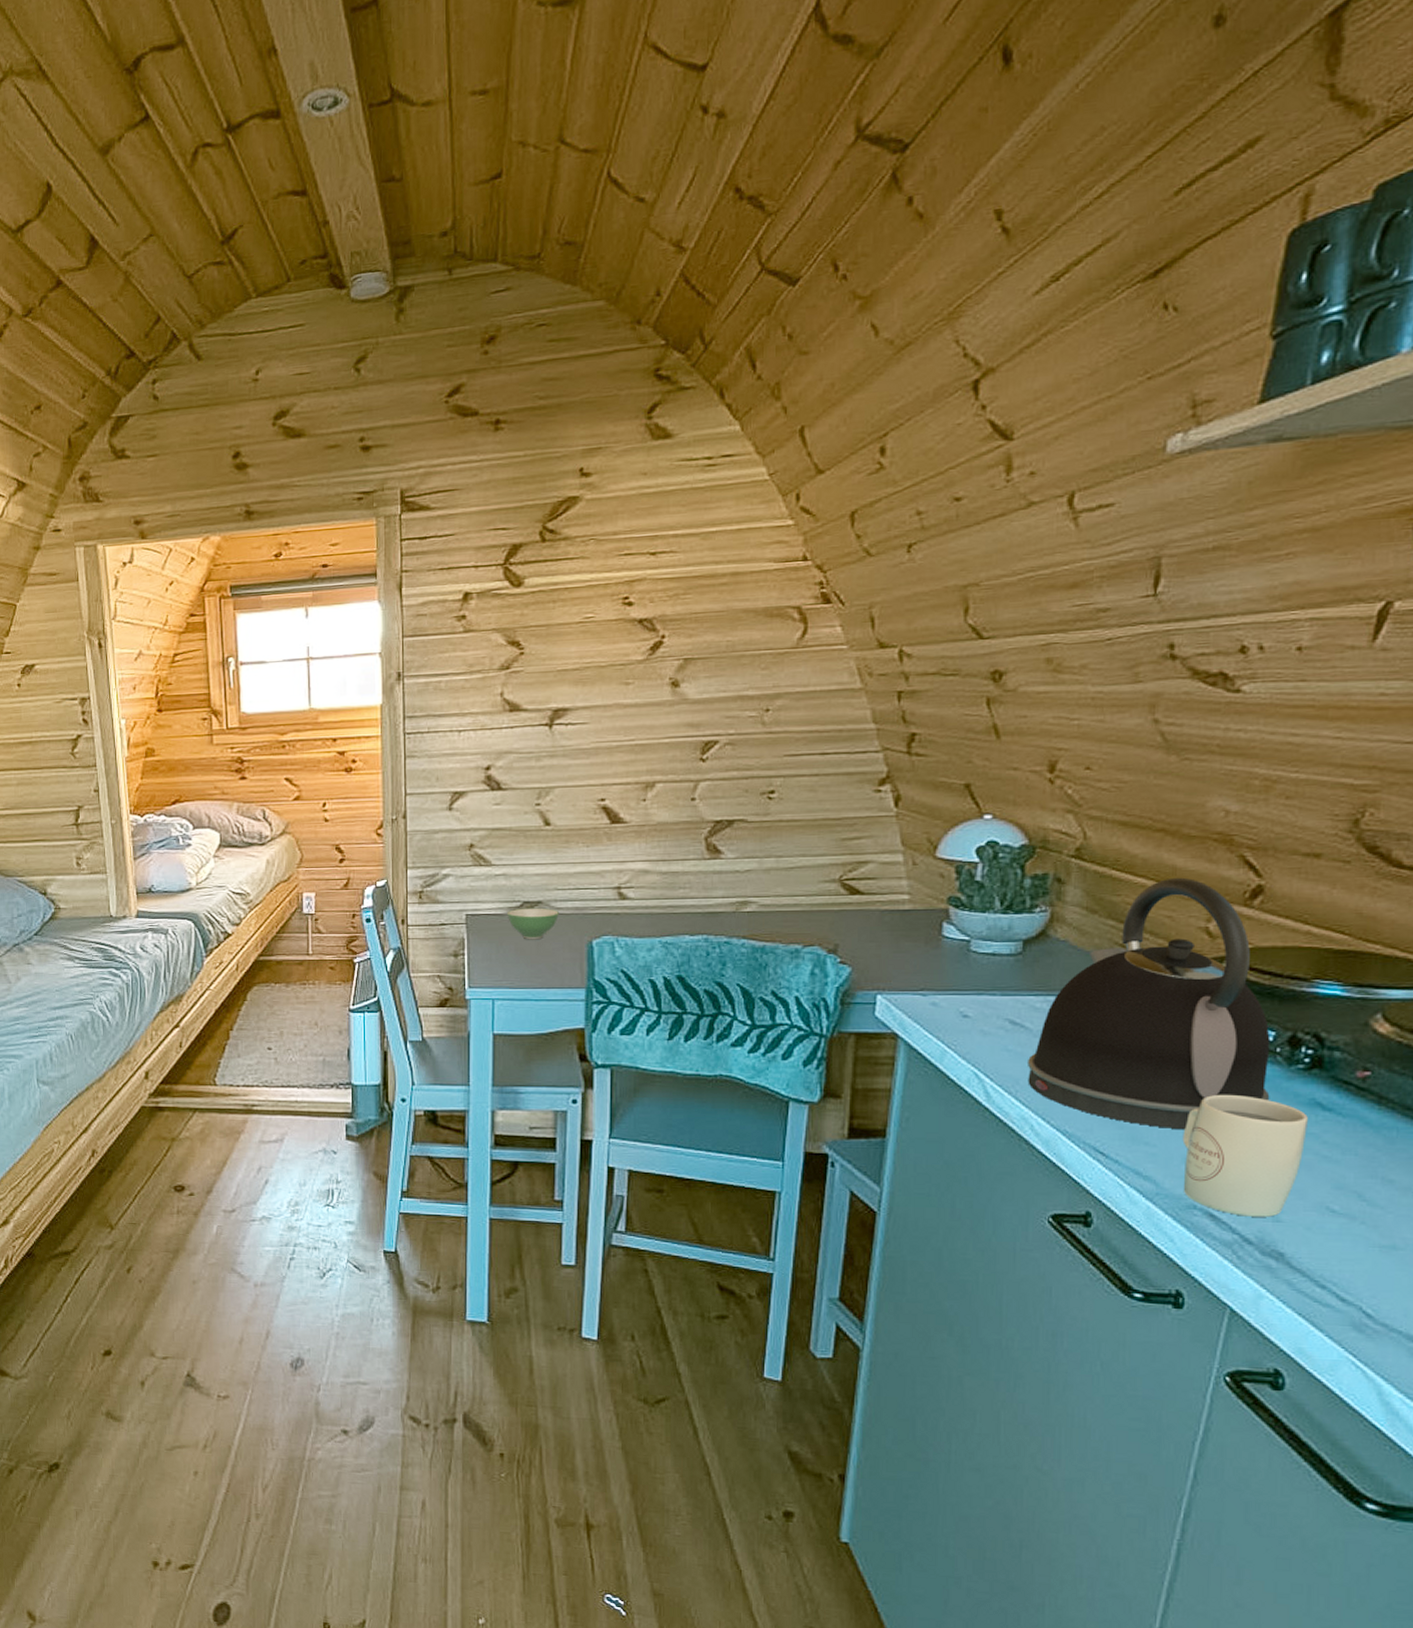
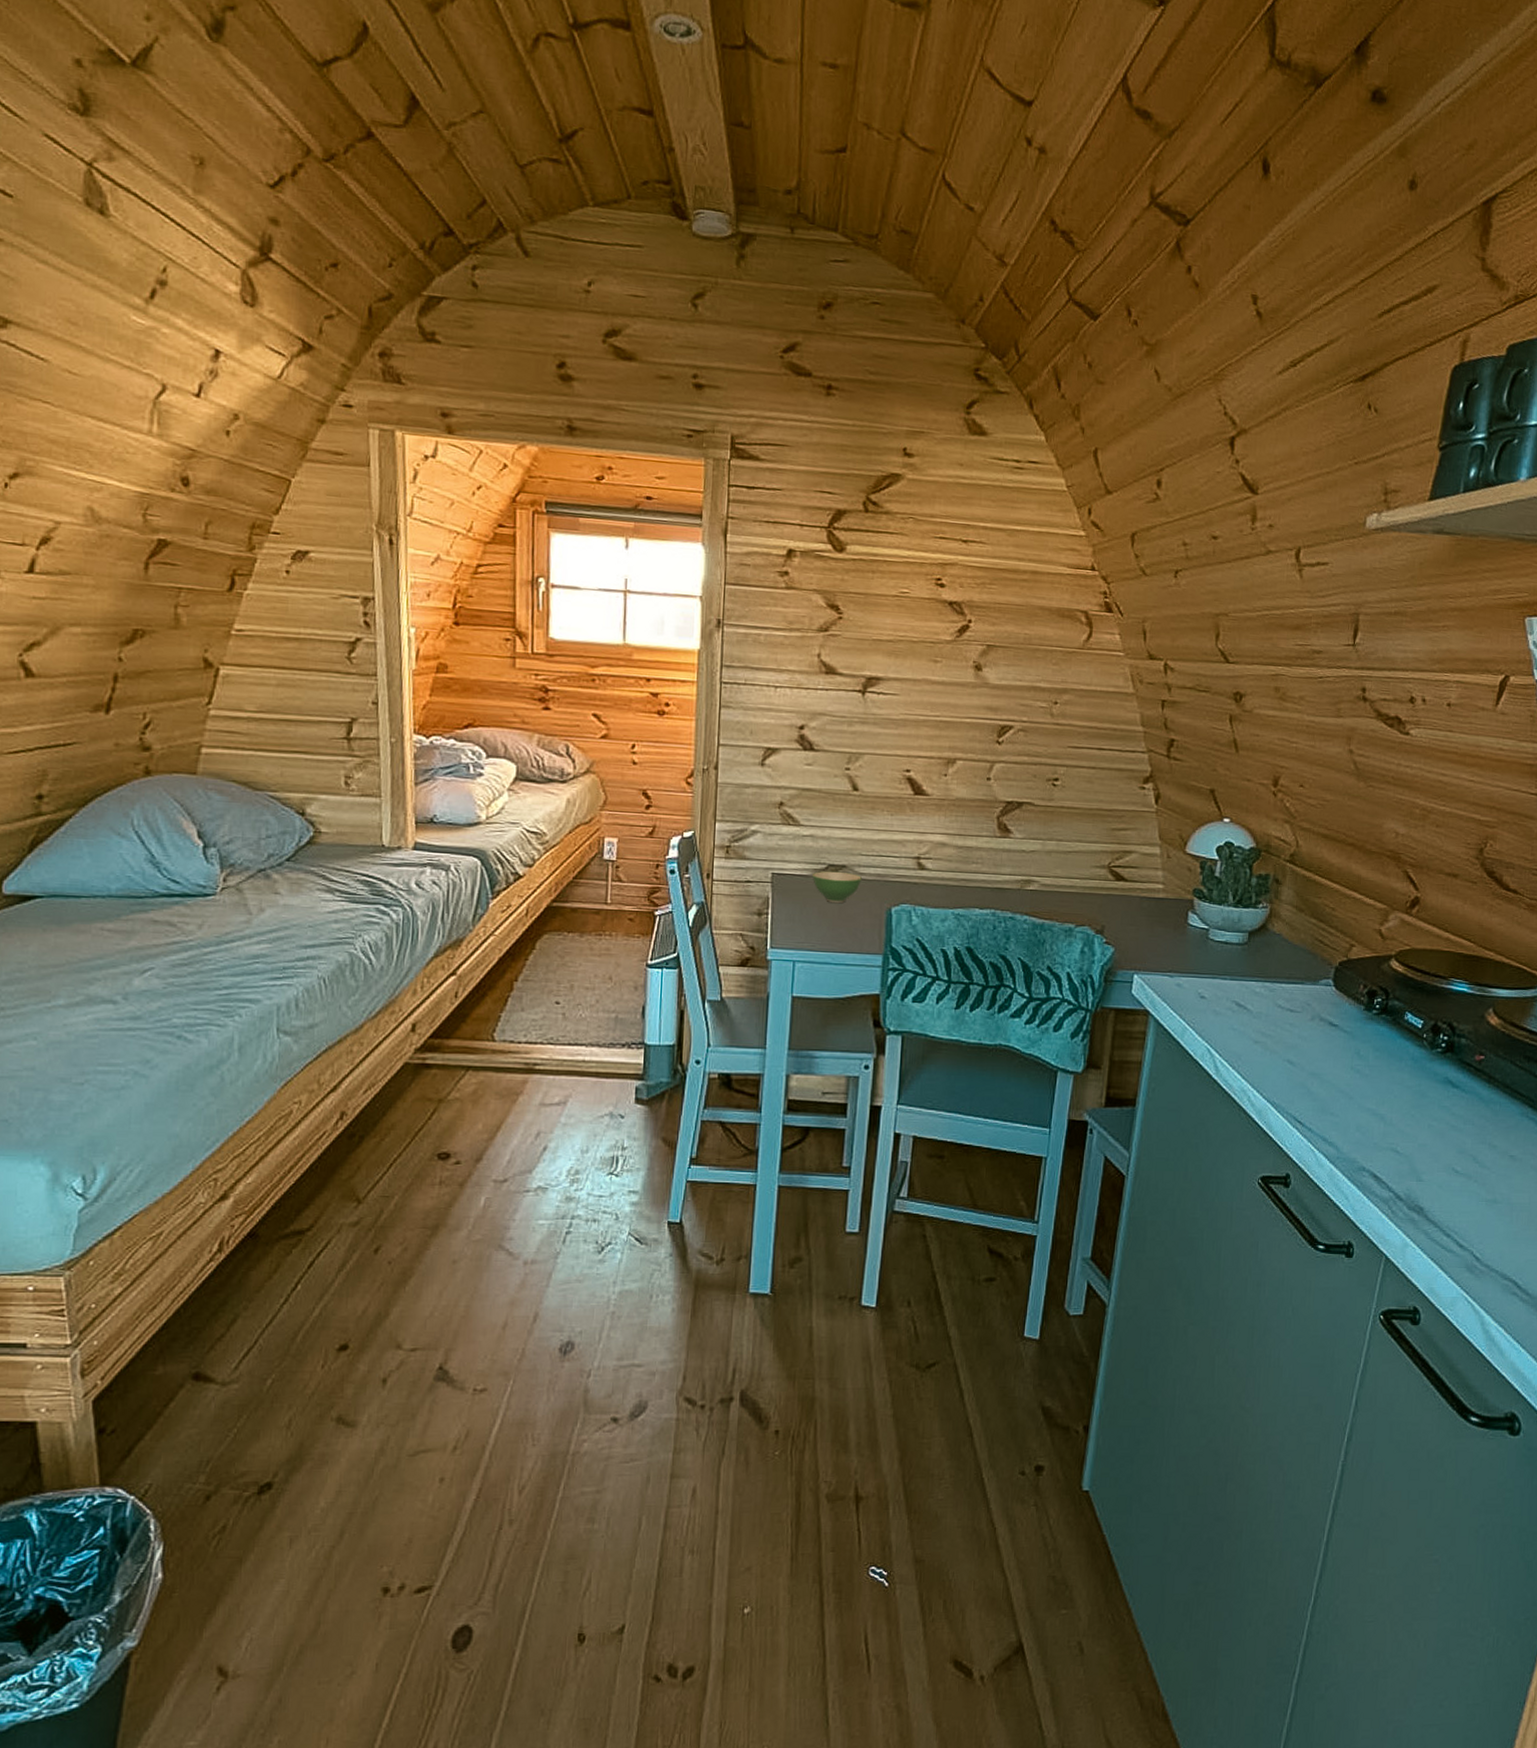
kettle: present [1028,877,1270,1130] -> none [1247,885,1420,1102]
mug: present [1182,1094,1308,1217] -> none [1357,1072,1443,1177]

